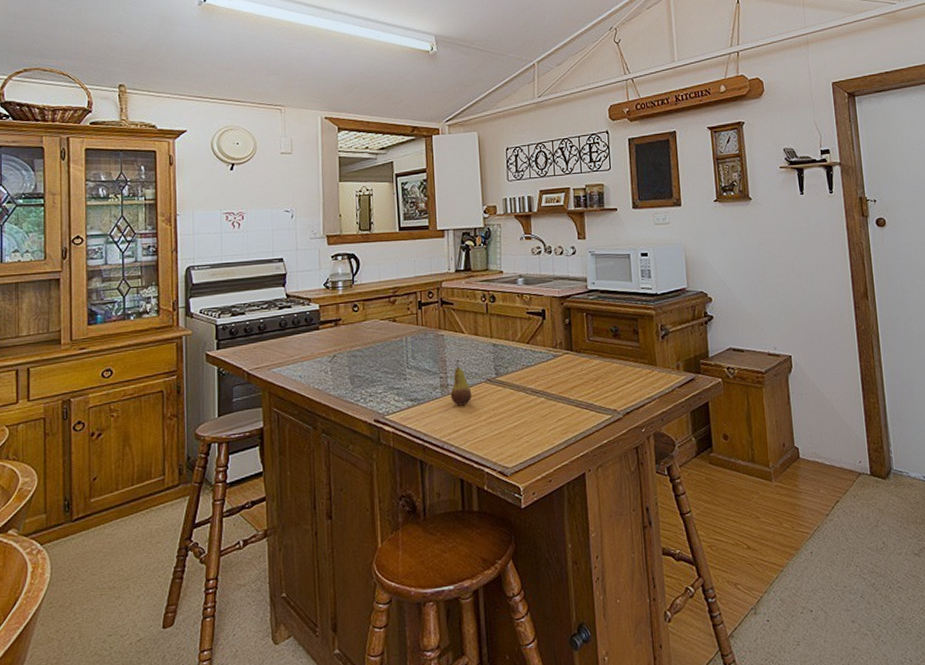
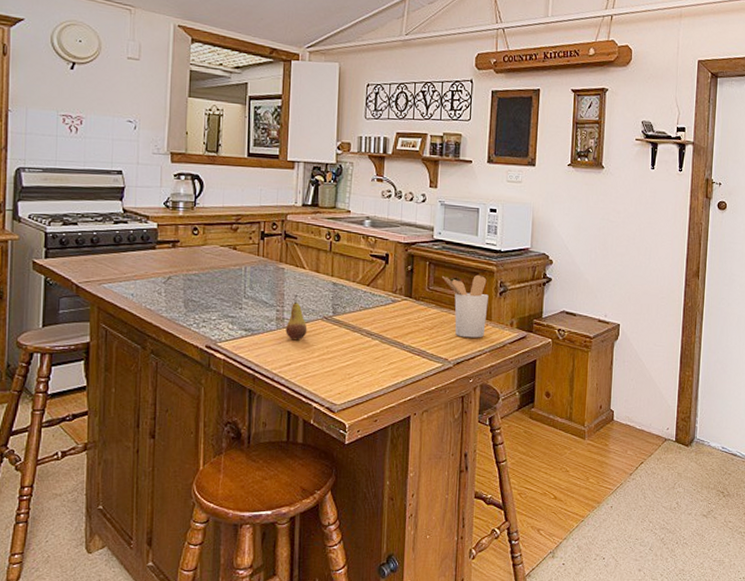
utensil holder: none [601,320,652,386] -> present [442,274,489,338]

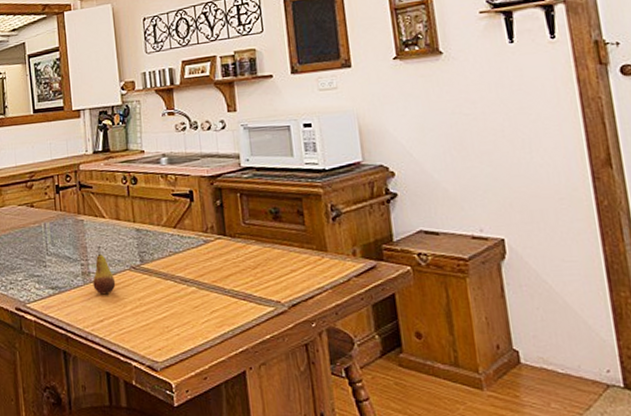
utensil holder: present [442,274,489,338] -> none [258,200,321,275]

